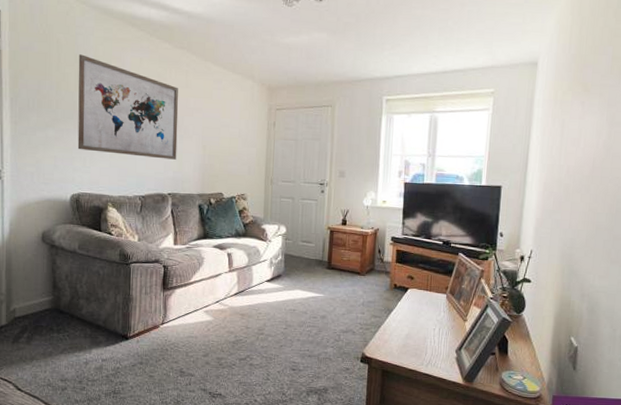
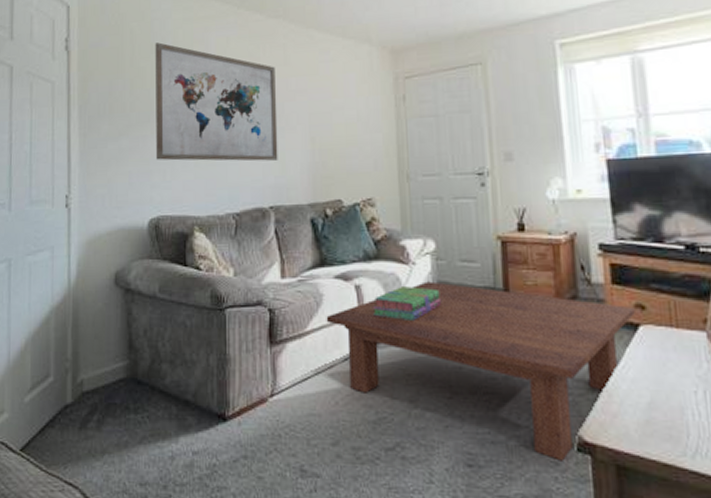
coffee table: none [205,253,407,368] -> present [326,281,635,461]
stack of books: none [239,256,287,279] -> present [373,287,442,320]

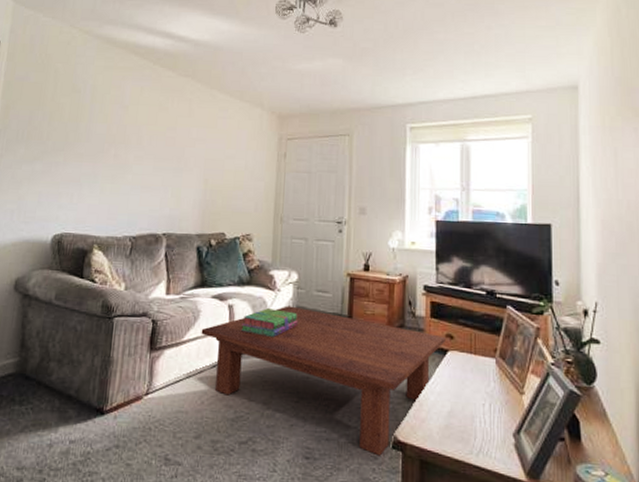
wall art: present [154,42,278,162] -> none [65,83,180,195]

